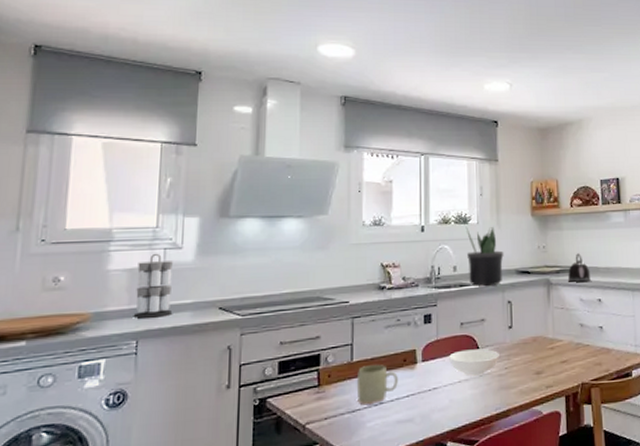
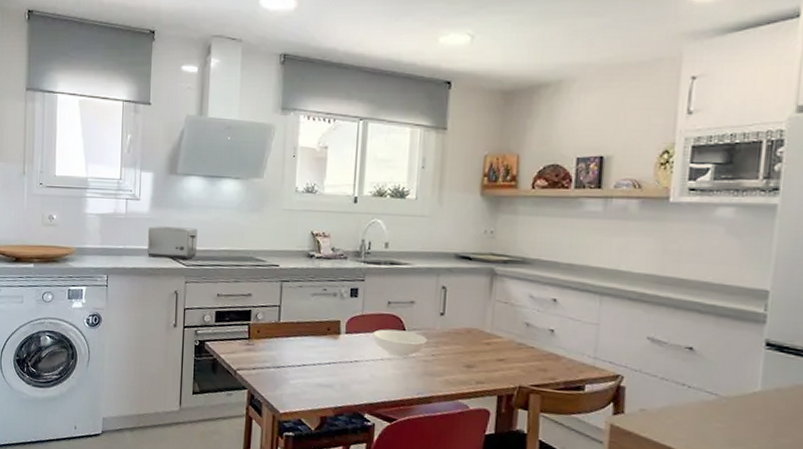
spice rack: present [133,253,173,319] -> none [104,202,133,258]
toaster: none [192,273,255,312] -> present [147,226,197,260]
mug: present [356,365,398,404] -> none [282,328,321,364]
planter: present [465,227,504,286] -> none [401,202,443,268]
kettle: present [567,253,591,283] -> none [516,243,547,278]

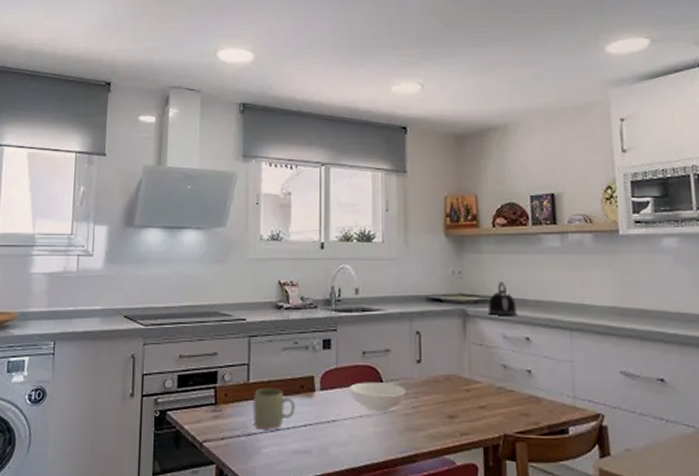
toaster: present [147,226,197,260] -> none [101,283,157,319]
mug: none [282,328,321,364] -> present [252,388,295,429]
kettle: none [516,243,547,278] -> present [487,282,517,317]

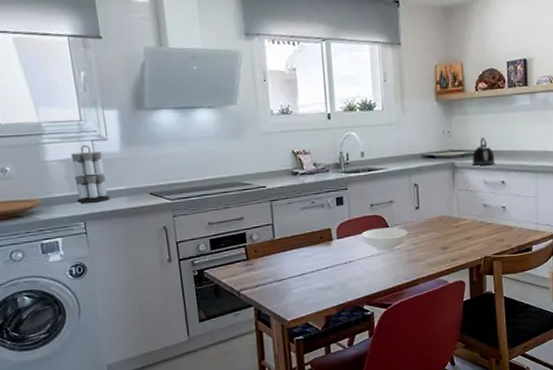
spice rack: none [51,259,85,321] -> present [71,144,110,204]
mug: present [252,388,295,429] -> none [279,241,317,275]

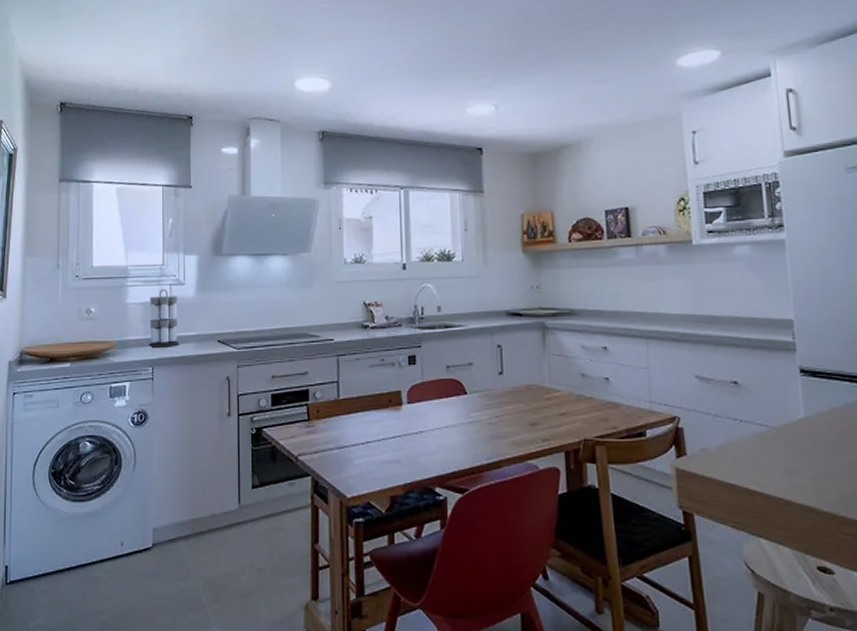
bowl: present [360,227,408,251] -> none [434,394,489,422]
kettle: present [472,137,495,166] -> none [565,294,594,328]

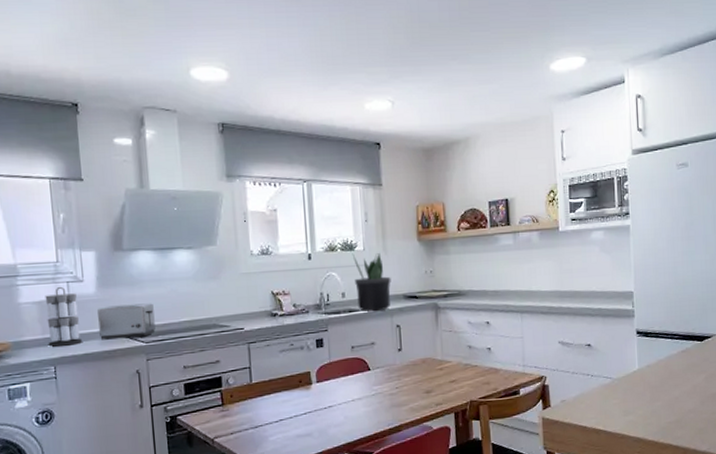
toaster: none [195,309,247,344] -> present [97,303,156,340]
planter: none [449,264,492,328] -> present [352,253,391,311]

